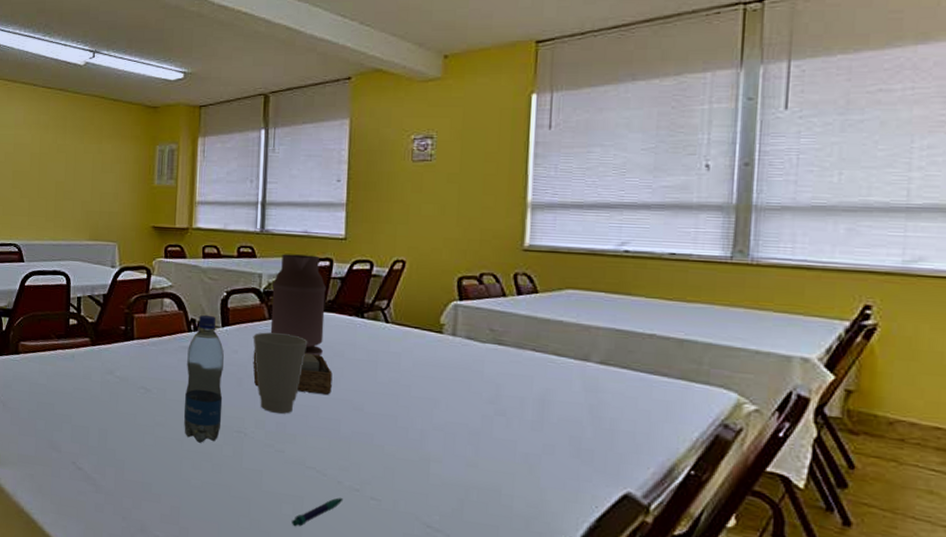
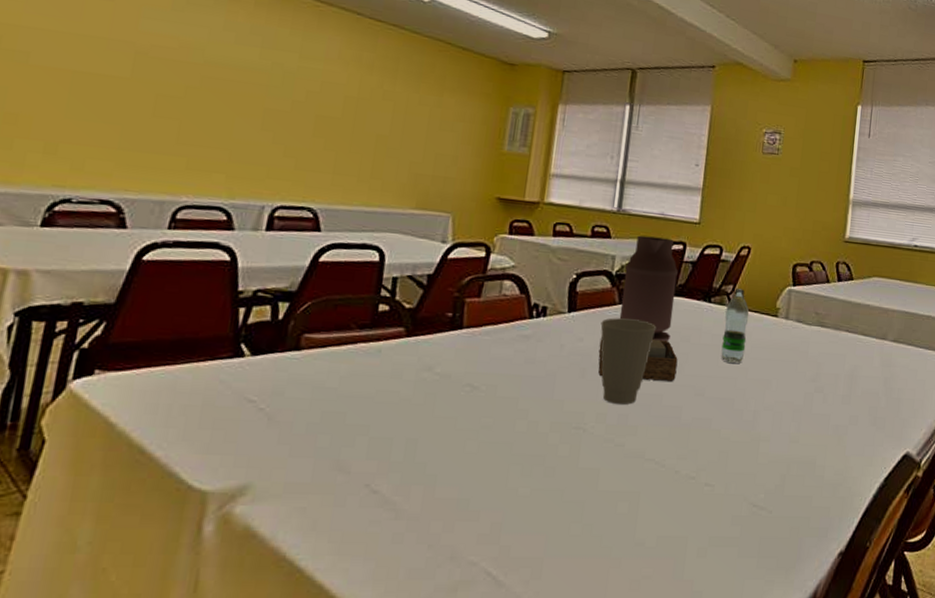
bottle: present [183,314,224,443] -> none [515,299,569,445]
pen: present [292,497,344,527] -> none [626,488,680,526]
bottle: none [379,304,409,381] -> present [721,288,749,364]

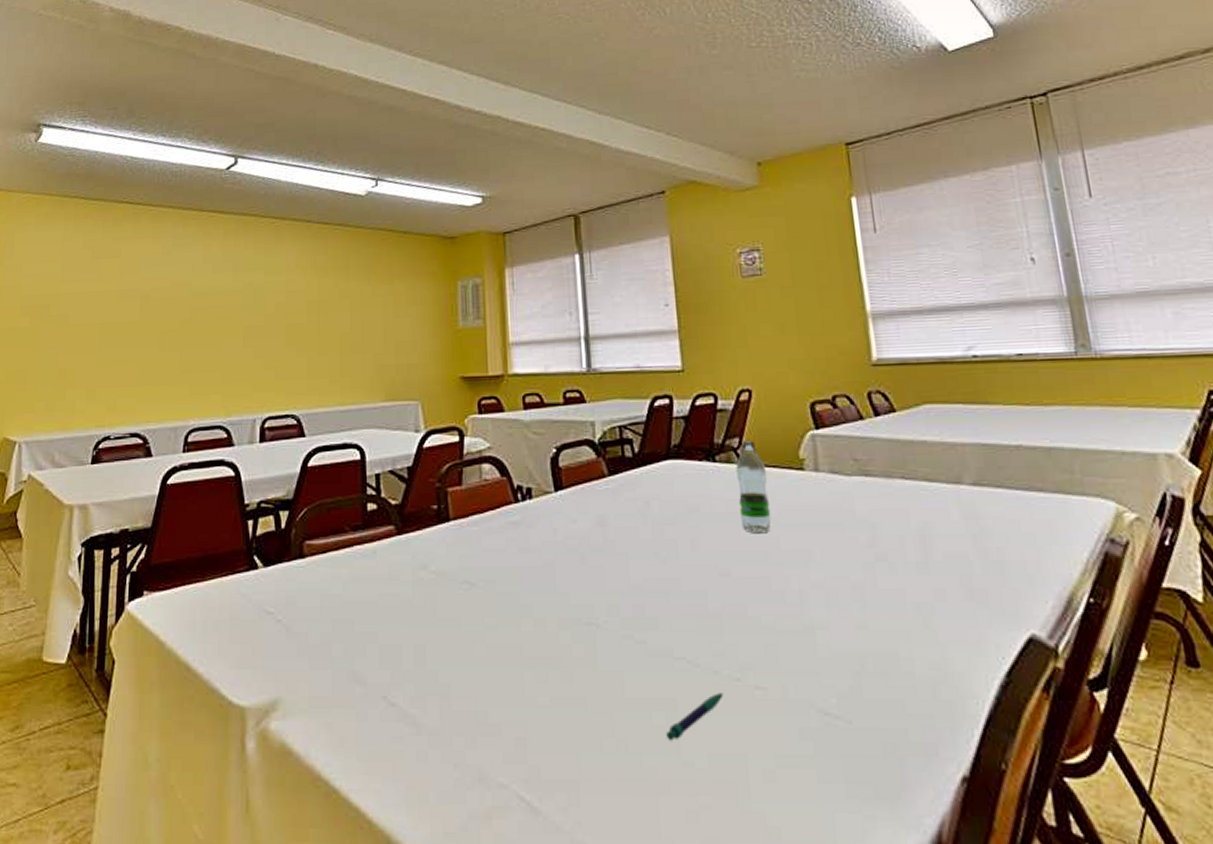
napkin holder: present [598,337,678,381] -> none [595,511,692,562]
cup: present [600,318,657,405] -> none [592,491,657,593]
water jug: present [619,235,678,342] -> none [608,393,675,515]
pen: none [626,488,680,526] -> present [666,693,724,741]

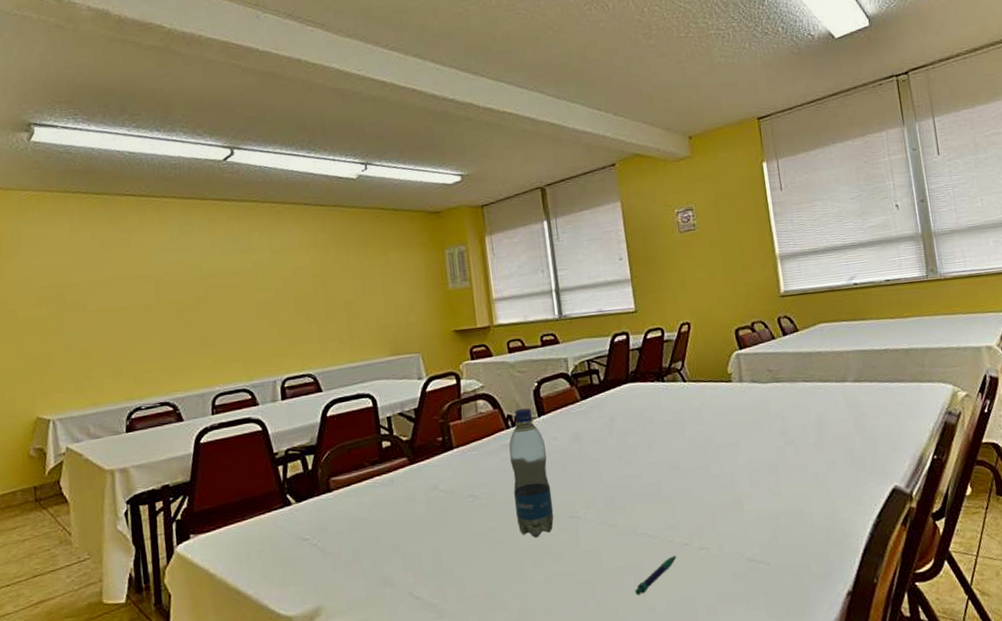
bottle: none [516,478,567,646] -> present [509,408,554,538]
bottle: present [736,441,772,534] -> none [680,363,708,435]

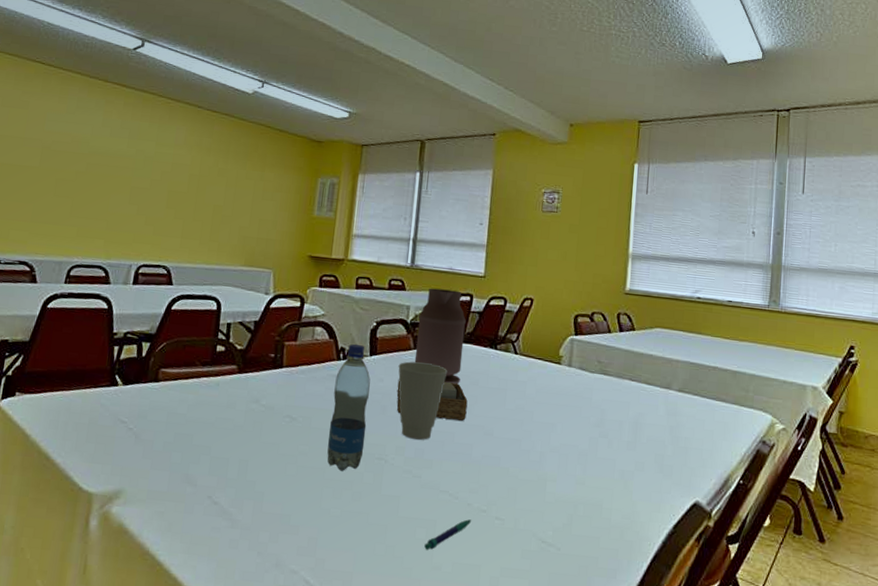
cup: none [569,410,620,490] -> present [398,361,448,440]
napkin holder: none [572,424,649,468] -> present [396,378,468,421]
water jug: none [578,331,635,427] -> present [414,288,466,385]

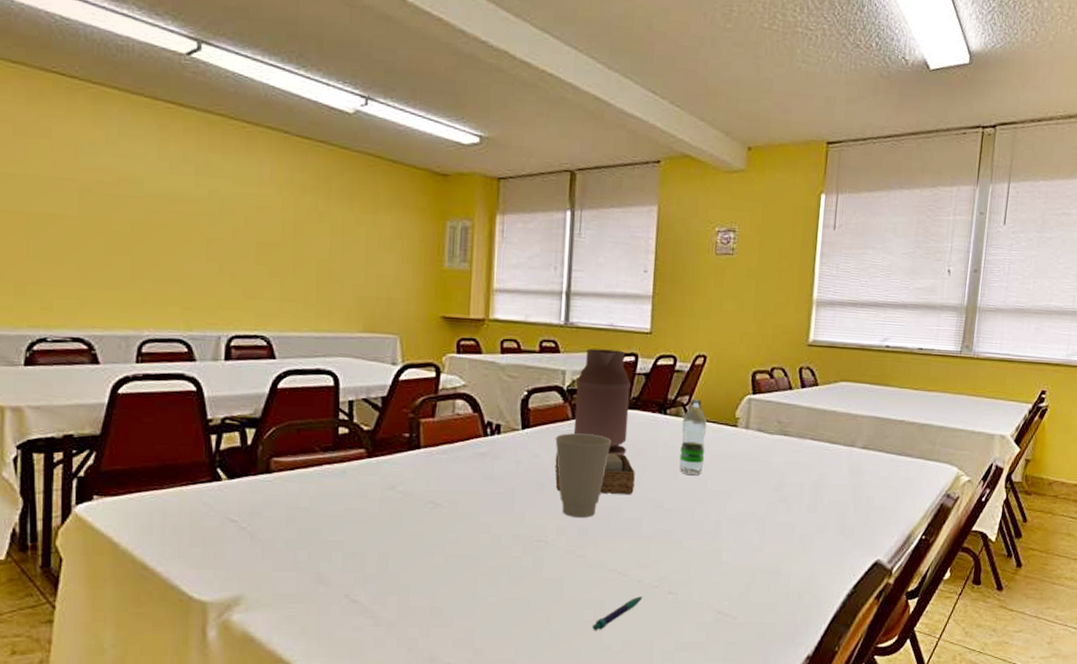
bottle: present [327,344,371,471] -> none [479,416,524,557]
bottle: none [507,337,534,408] -> present [679,399,707,476]

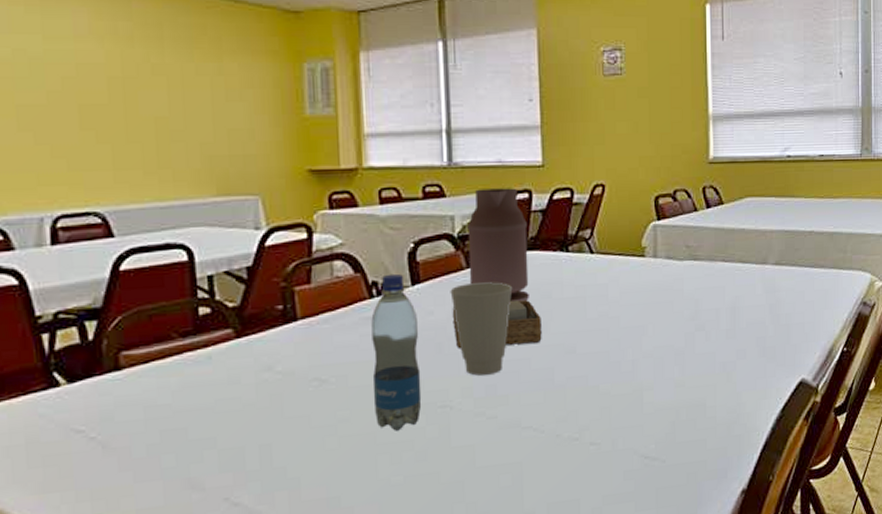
bottle: none [479,416,524,557] -> present [371,273,422,431]
pen: present [592,596,643,631] -> none [512,452,564,498]
bottle: present [679,399,707,476] -> none [587,232,614,315]

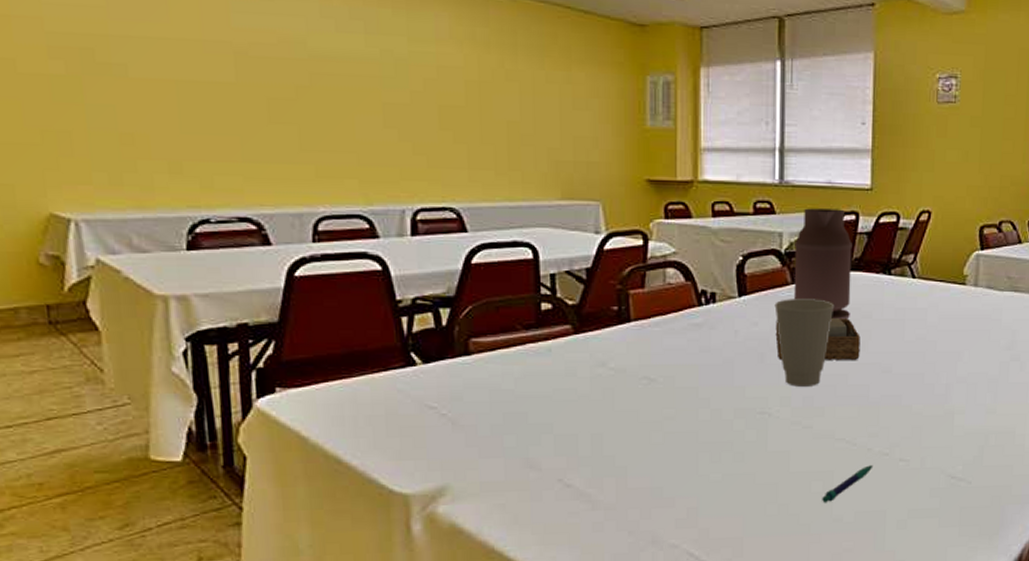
bottle: present [371,273,422,431] -> none [697,284,743,432]
pen: none [512,452,564,498] -> present [822,465,874,503]

